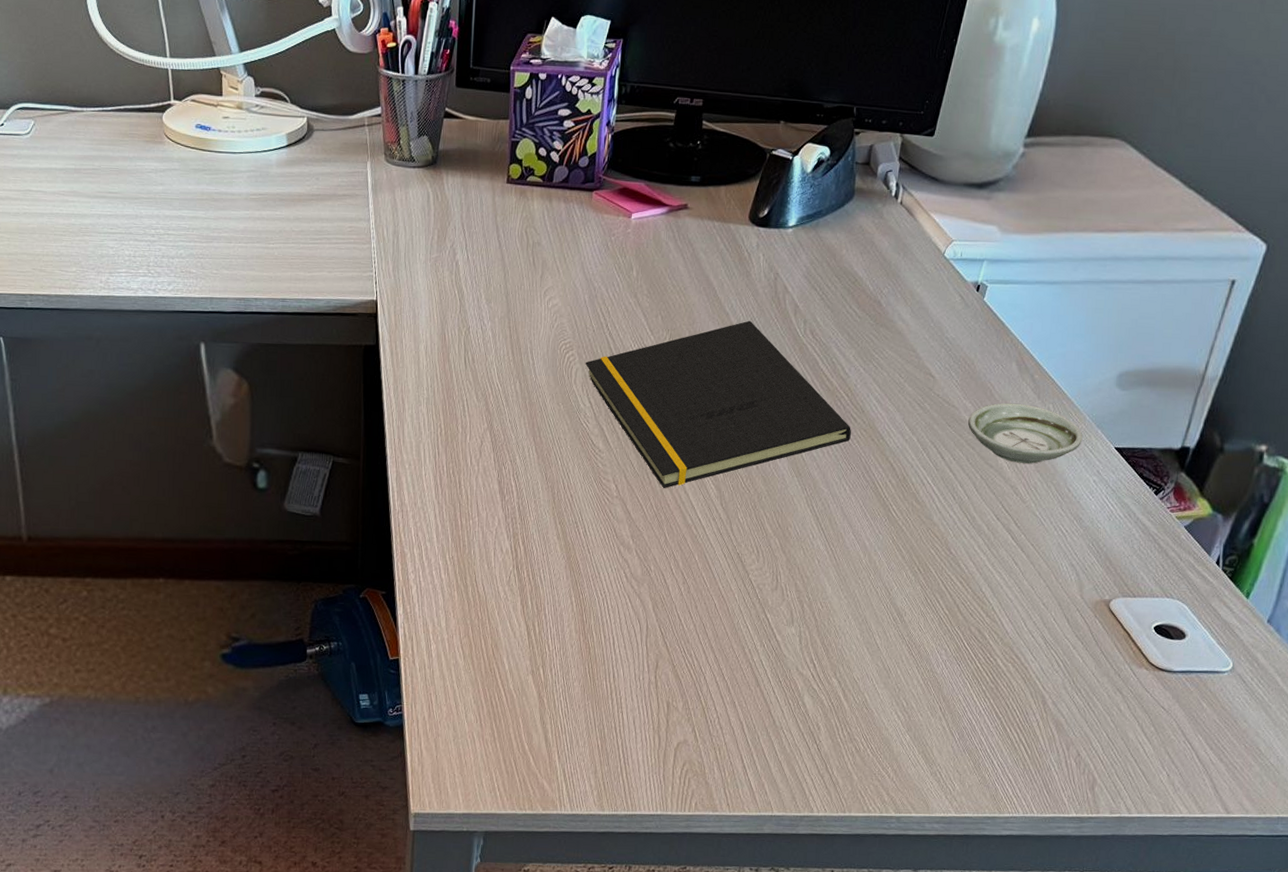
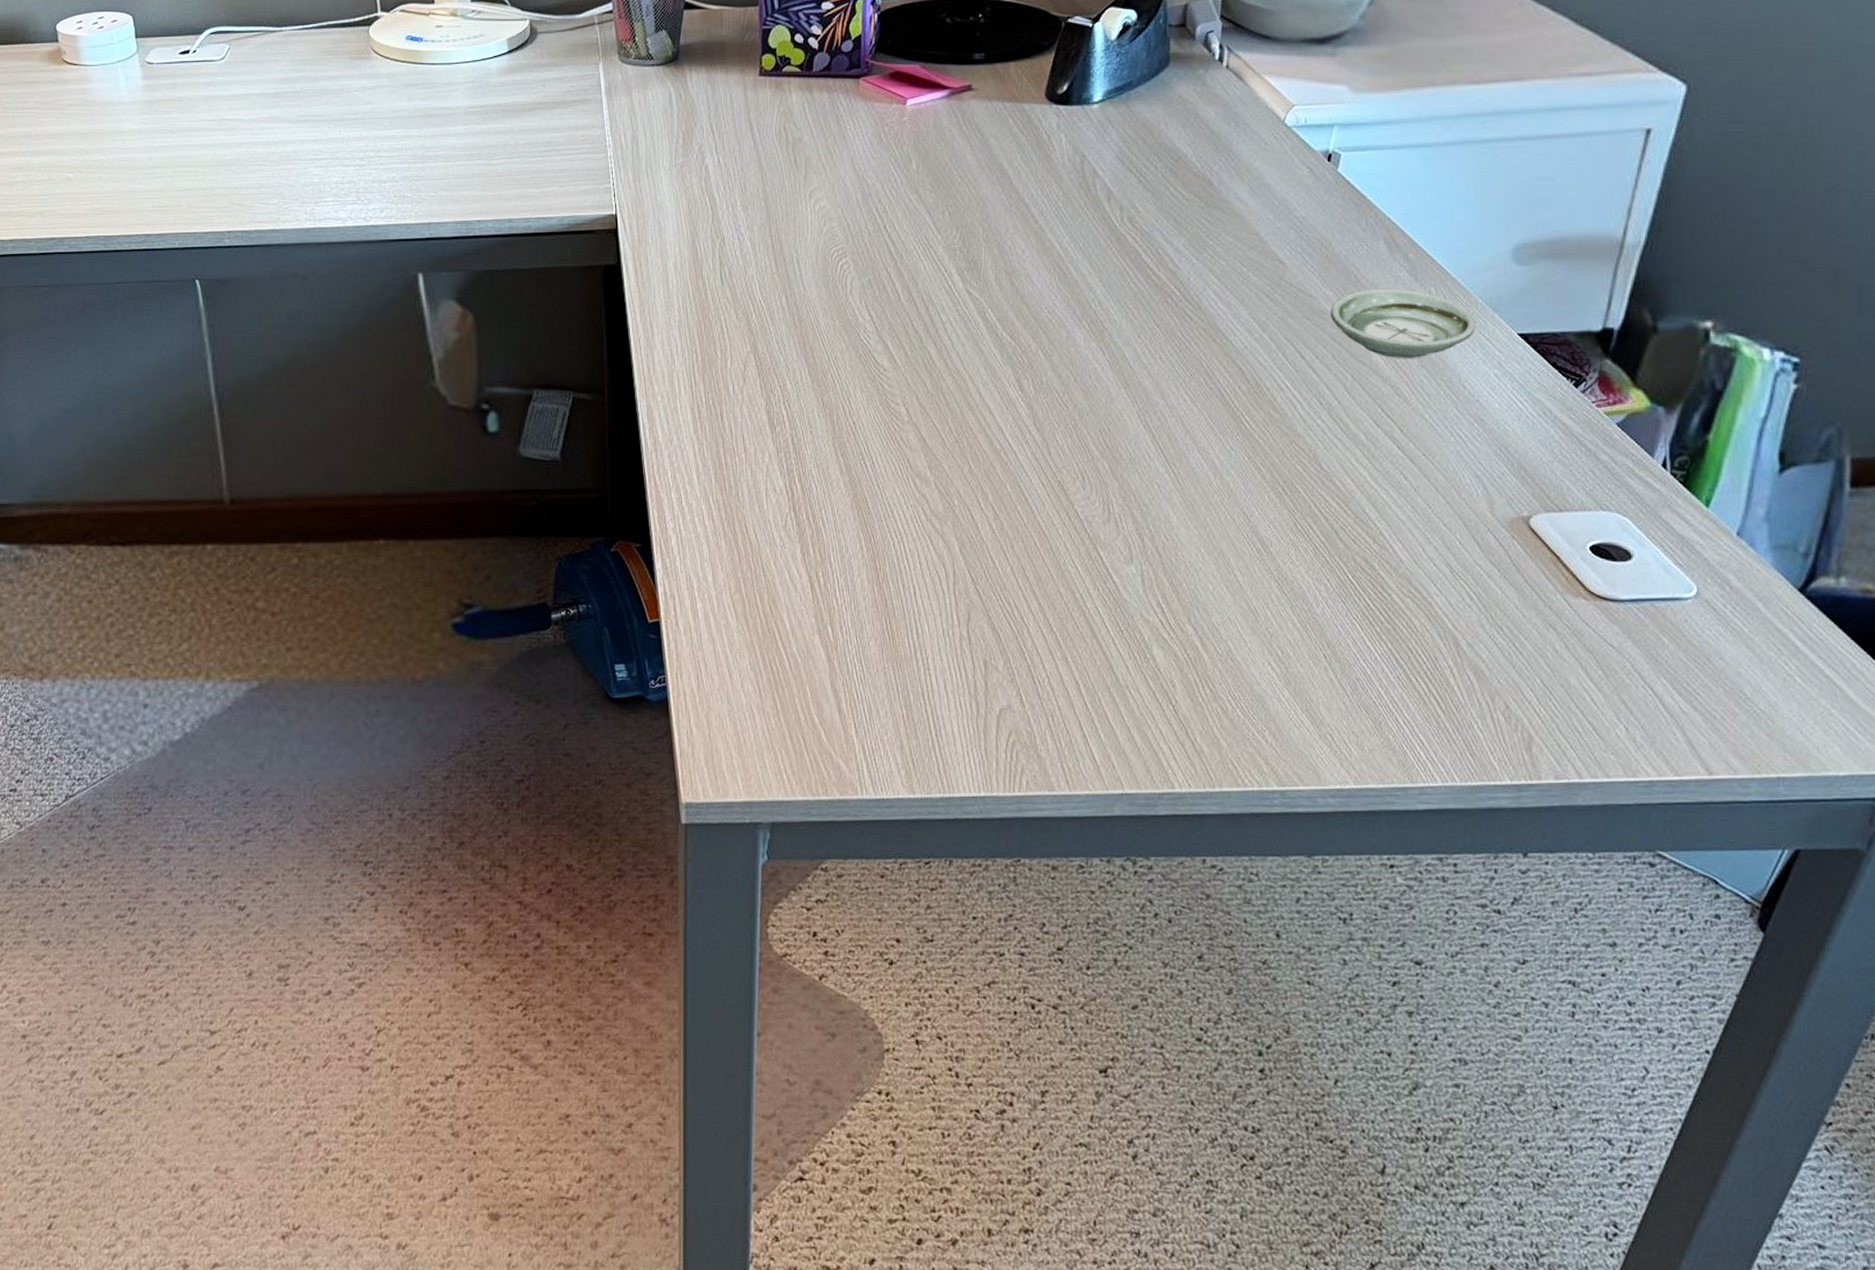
notepad: present [585,320,852,488] -> none [862,211,1188,409]

